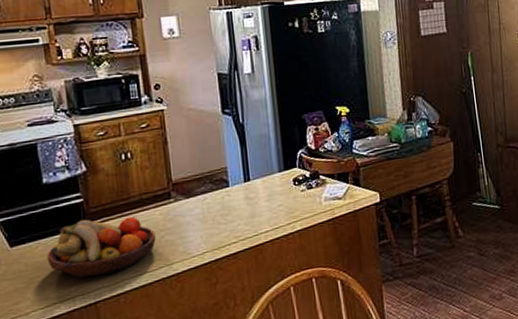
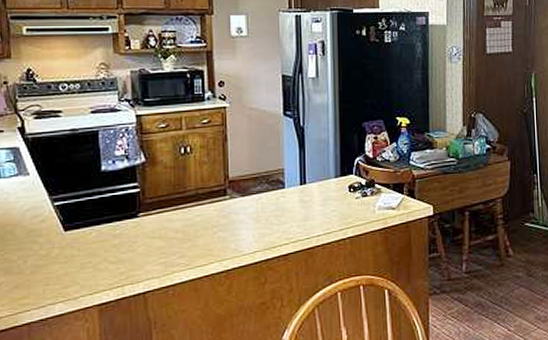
fruit bowl: present [47,217,156,278] -> none [100,209,208,267]

